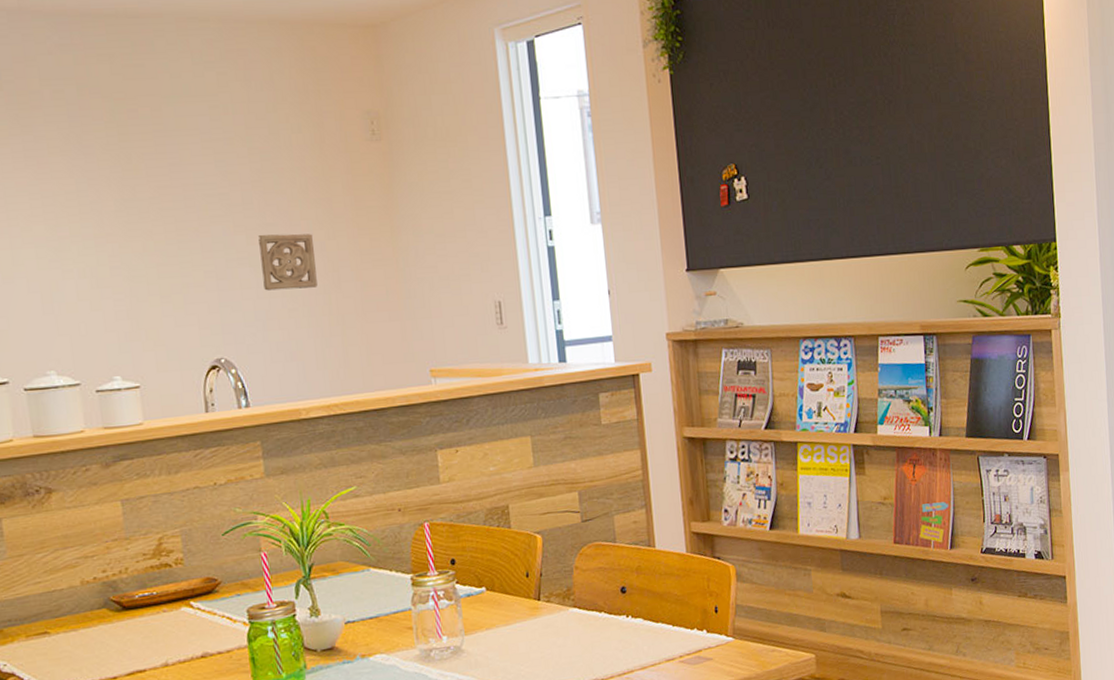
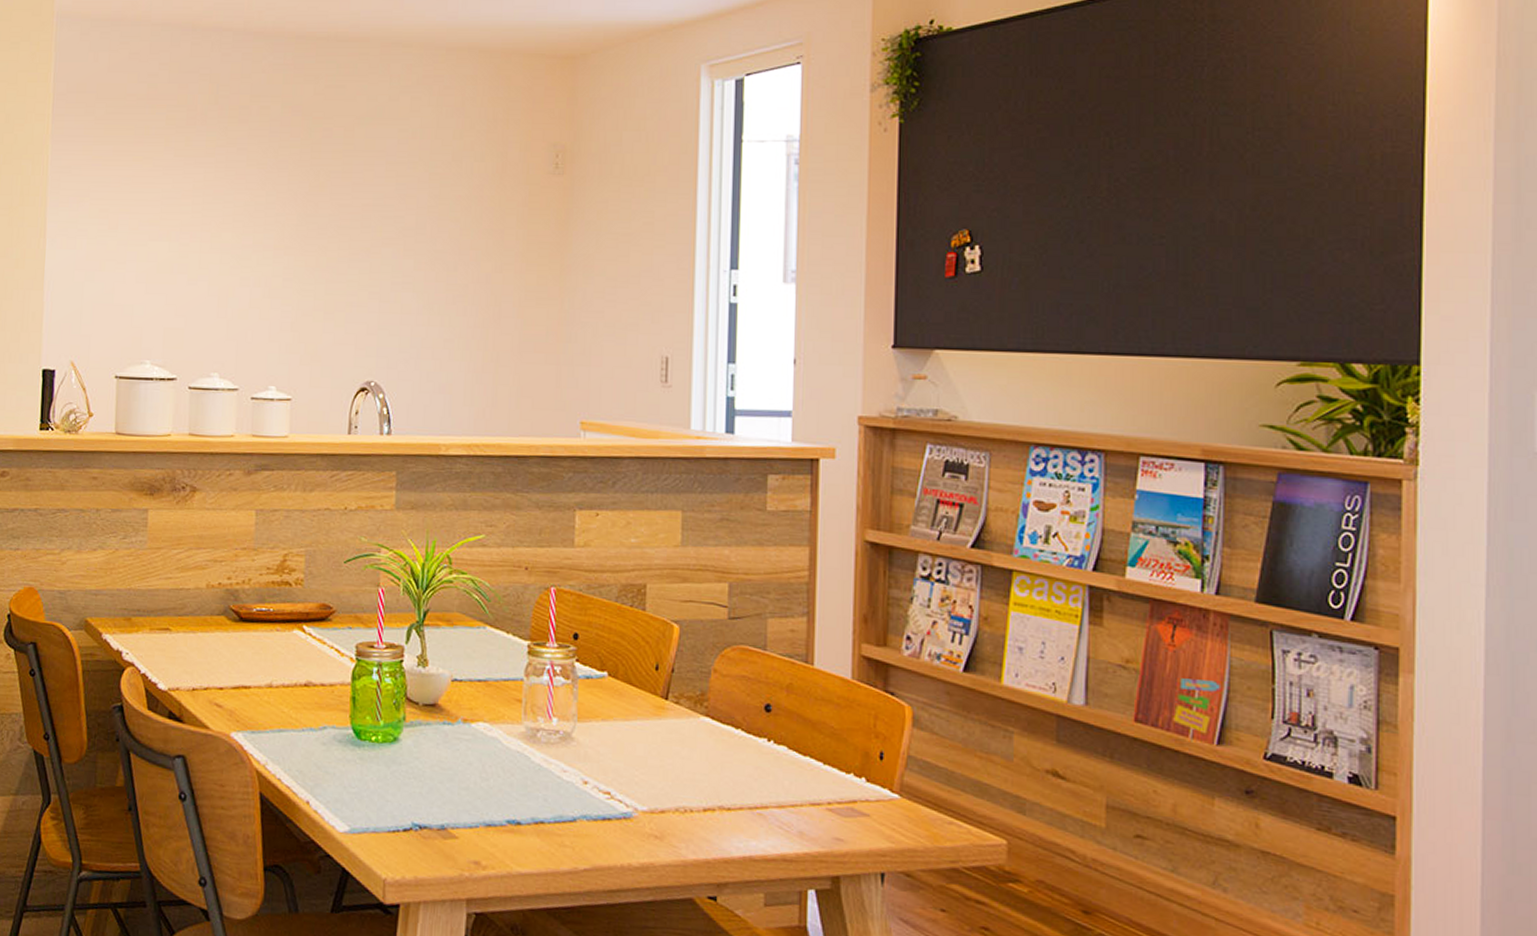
wall ornament: present [258,234,318,291] -> none [424,260,480,320]

